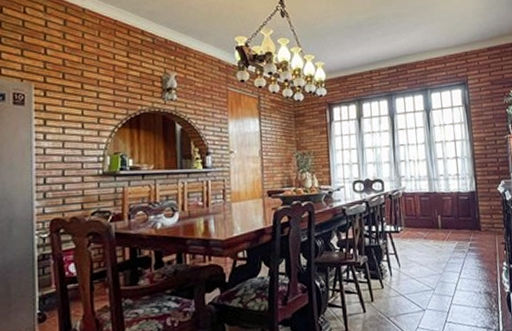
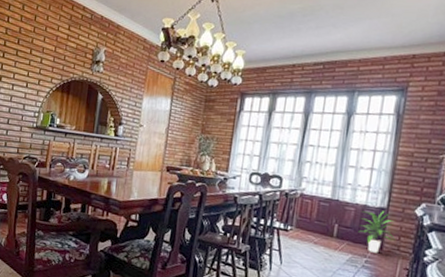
indoor plant: none [457,194,489,235] -> present [358,211,395,253]

